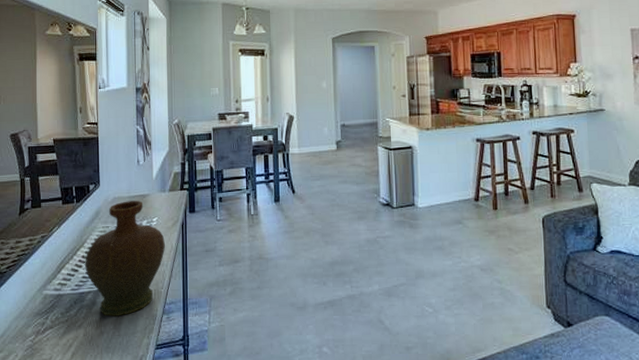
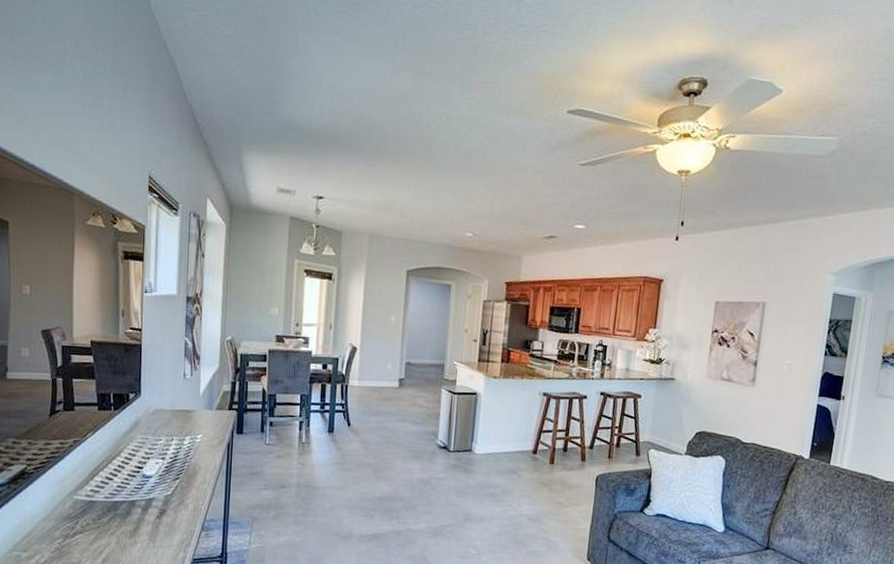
decorative vase: present [85,201,166,316] -> none [120,414,209,528]

